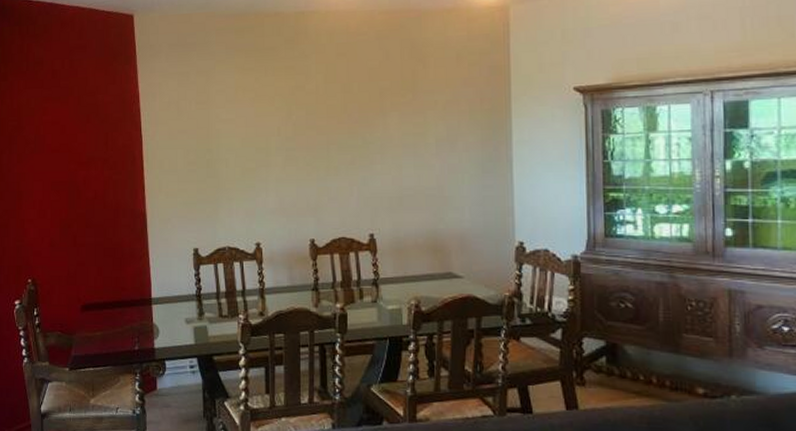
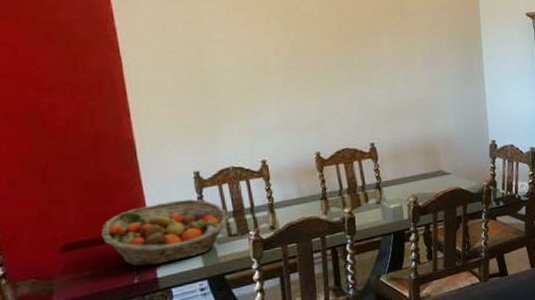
fruit basket: none [113,275,221,336] -> present [102,199,229,267]

